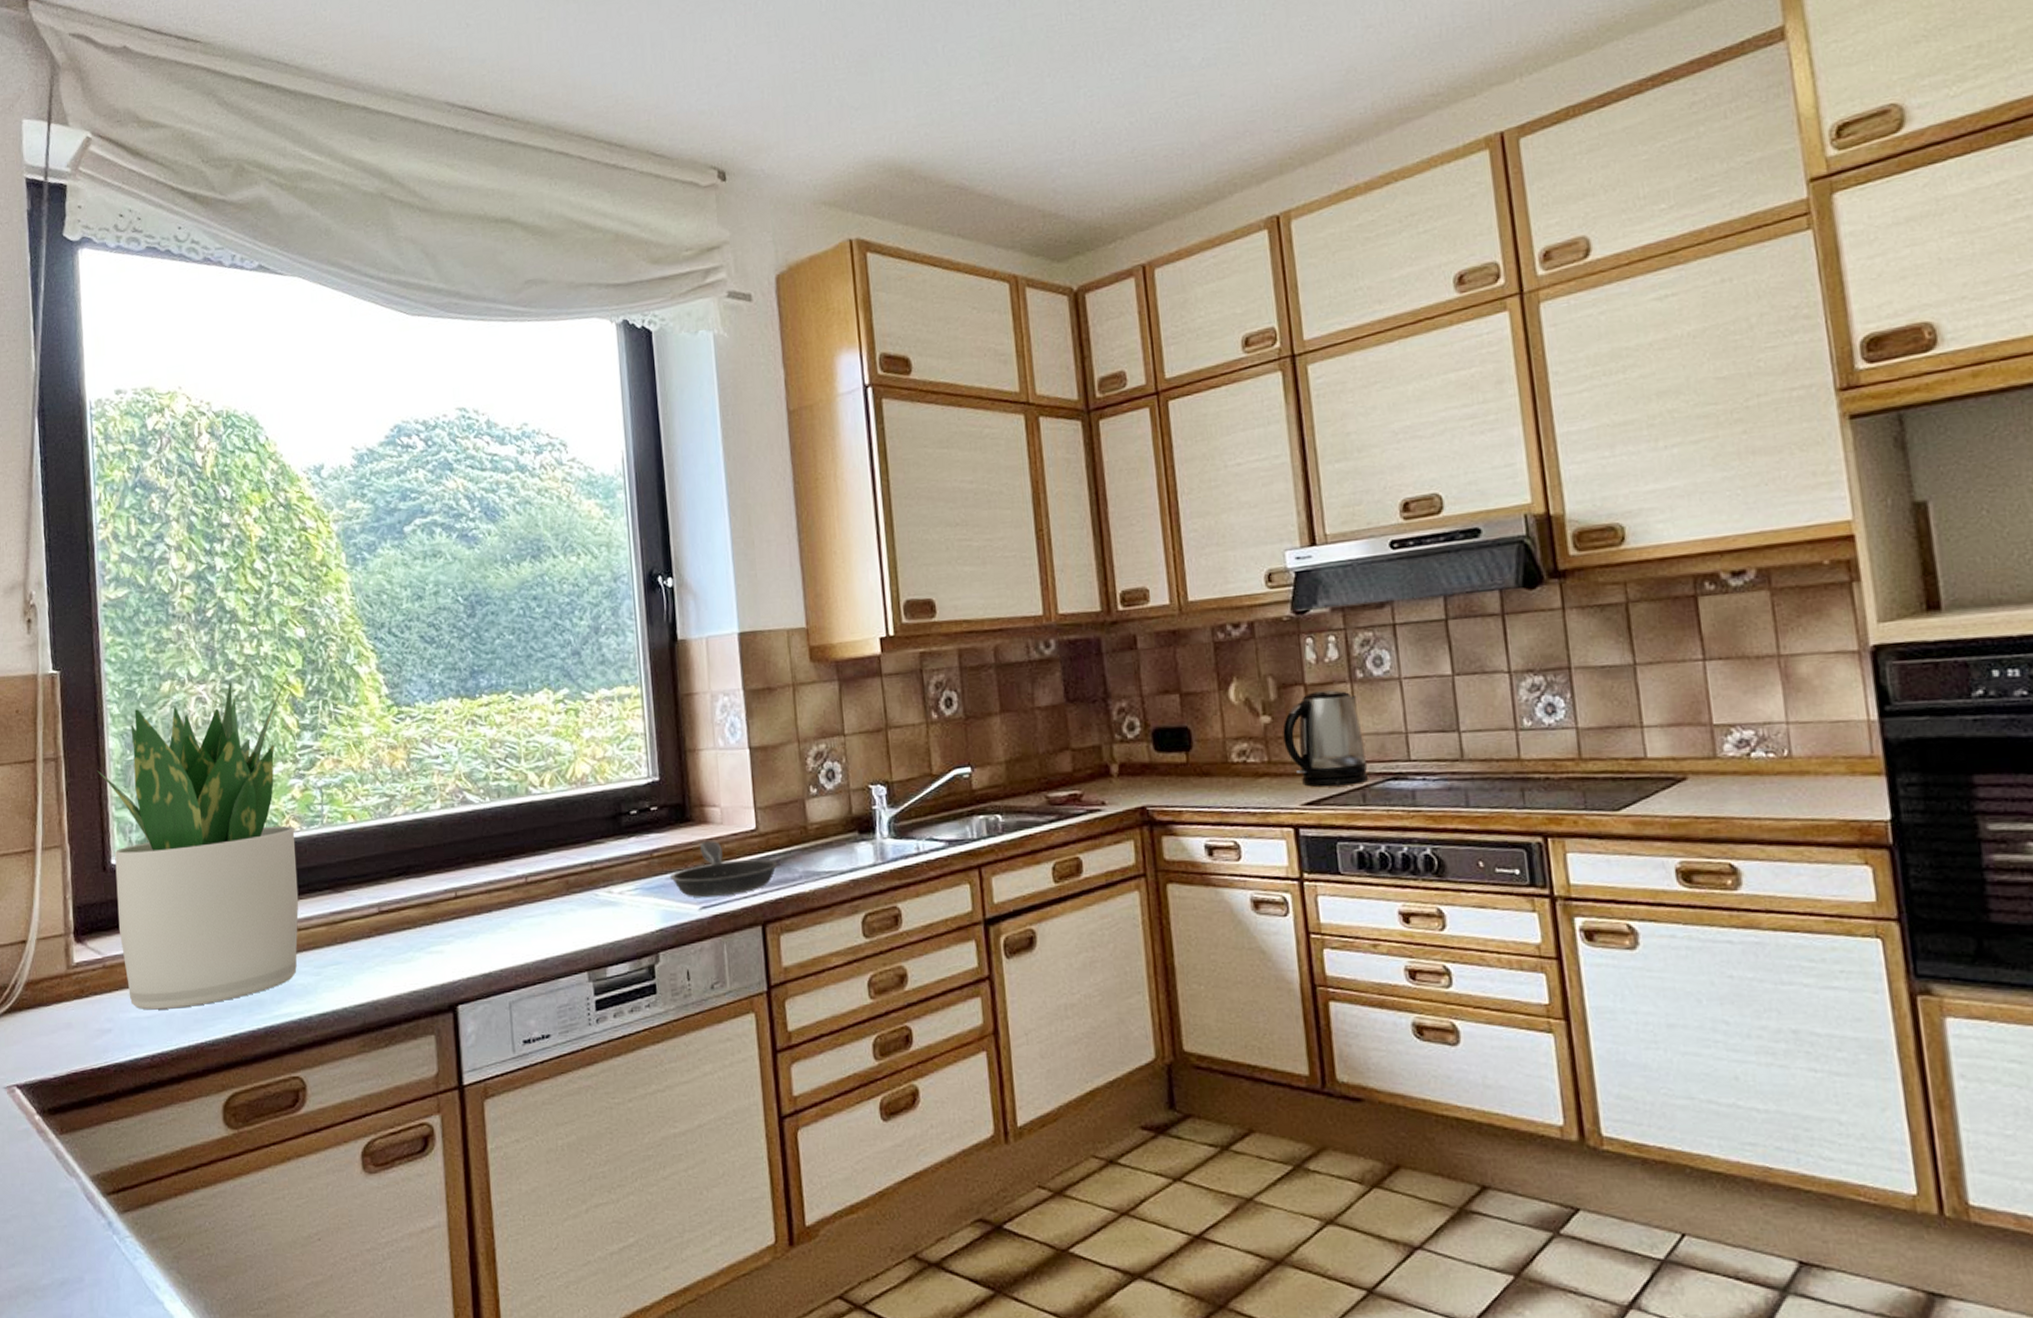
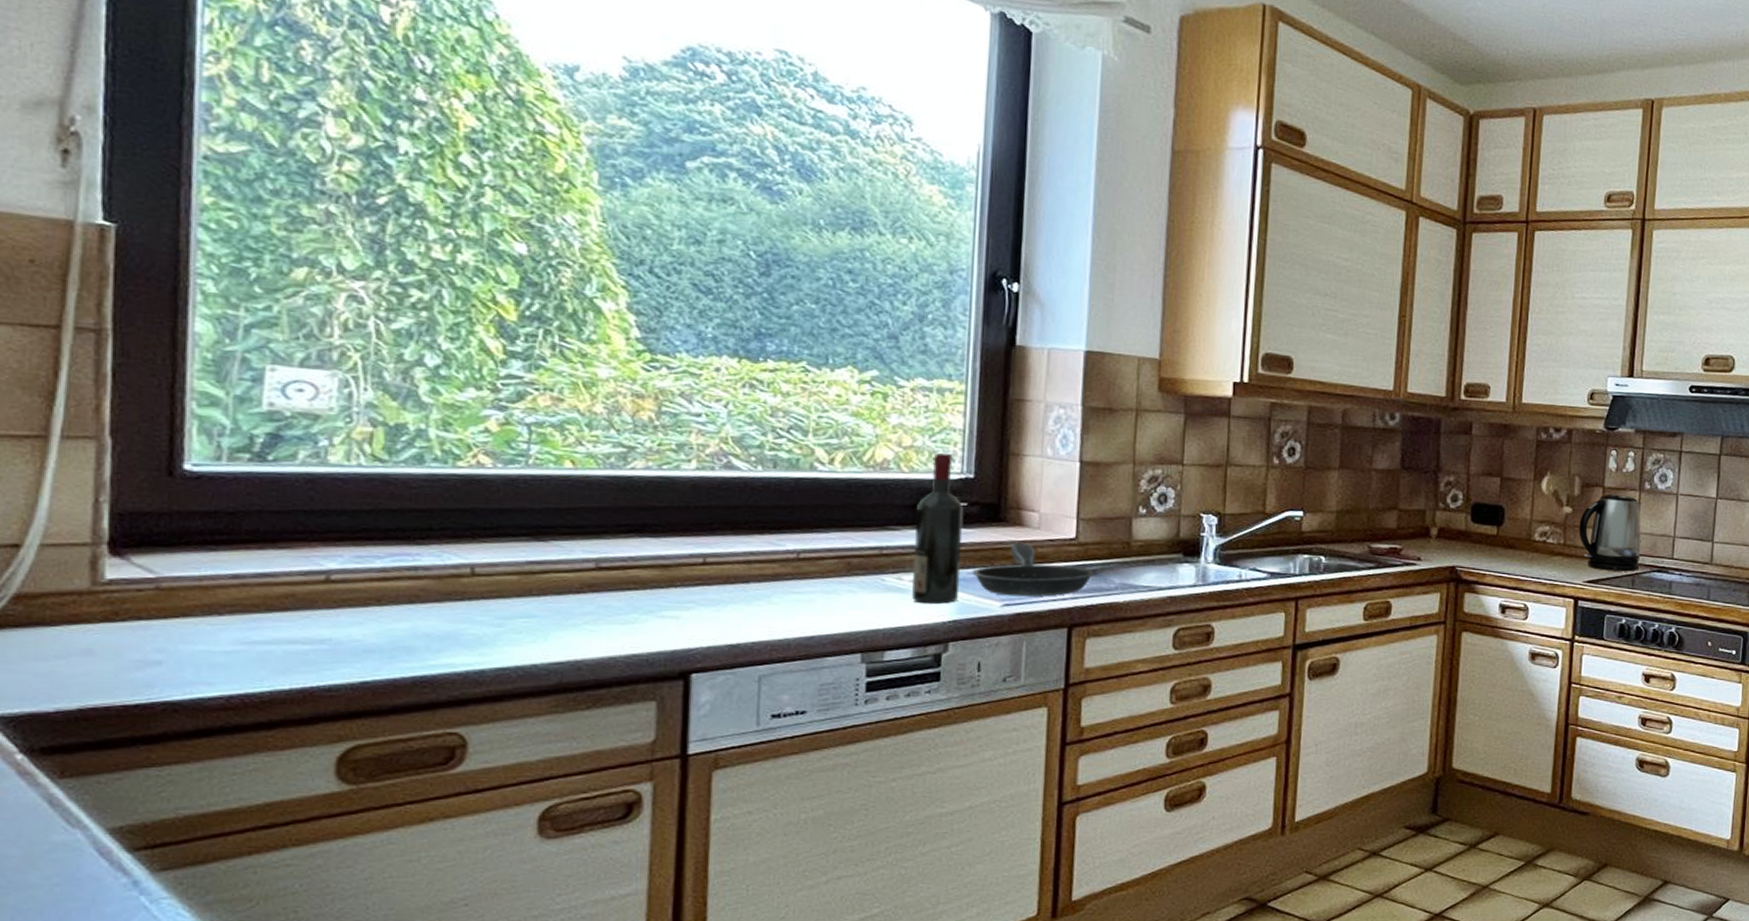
planter: present [97,681,299,1010] -> none [170,285,492,646]
wine bottle: none [615,759,662,914] -> present [912,452,964,603]

